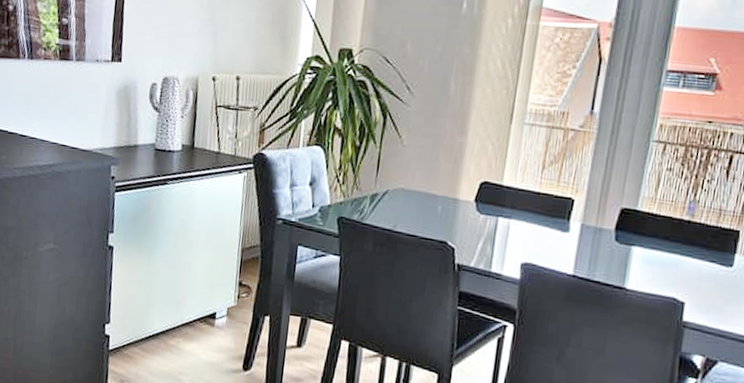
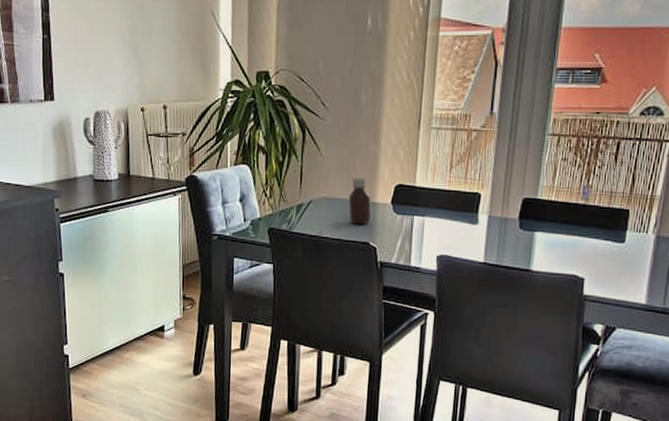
bottle: none [427,170,453,222] -> present [348,178,372,225]

